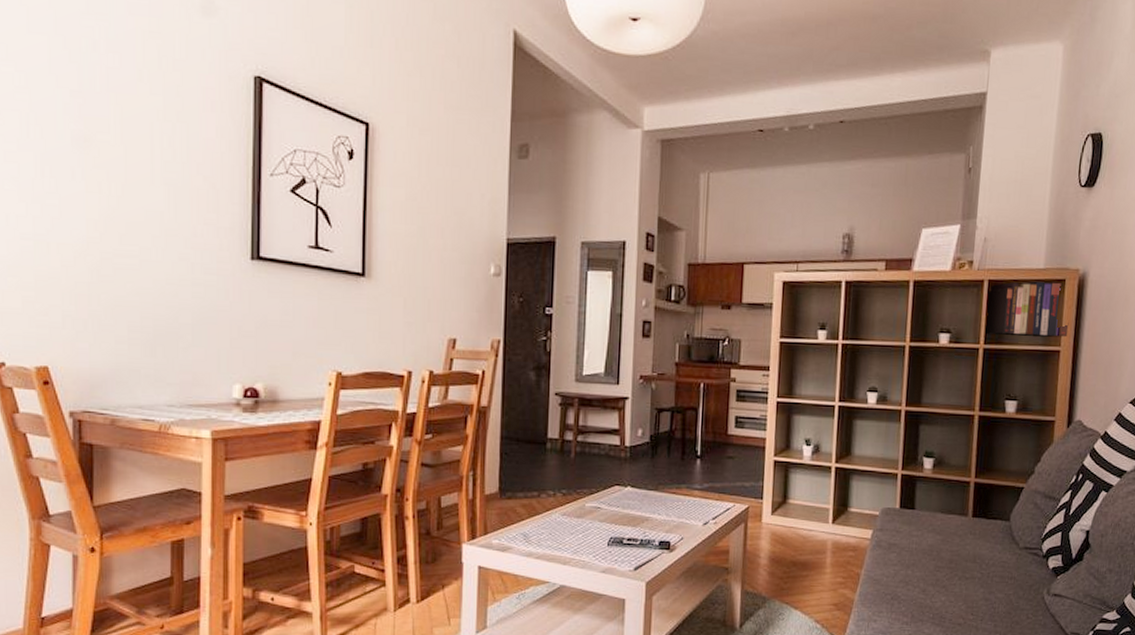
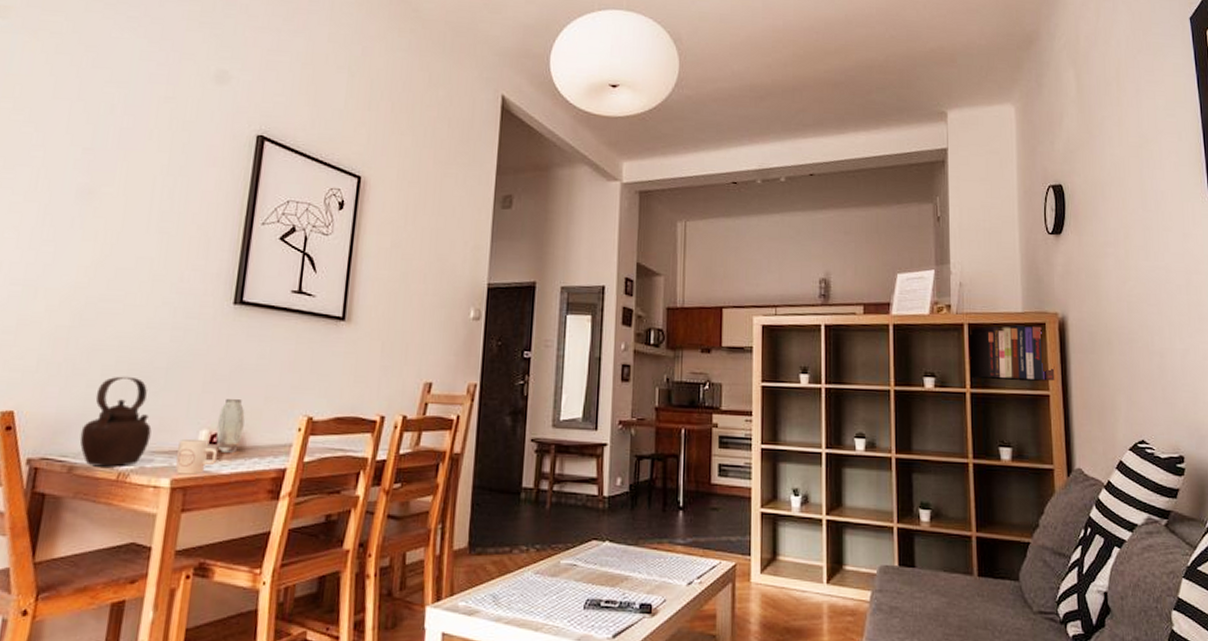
teapot: none [117,332,186,420] -> present [79,376,152,467]
mug: none [214,392,253,427] -> present [175,438,218,475]
vase: none [249,355,275,406] -> present [216,399,245,453]

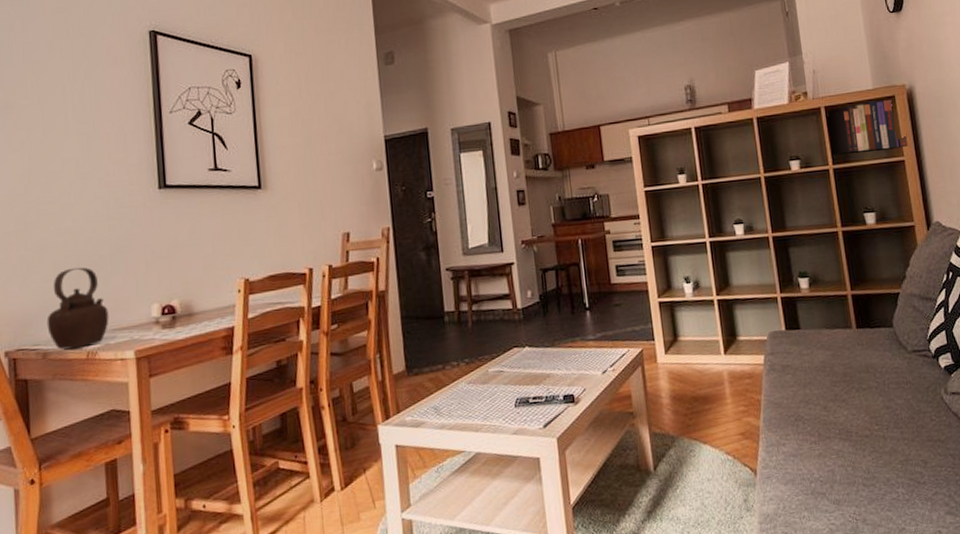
mug: present [175,438,218,475] -> none [135,312,172,346]
vase: present [216,399,245,453] -> none [164,273,190,321]

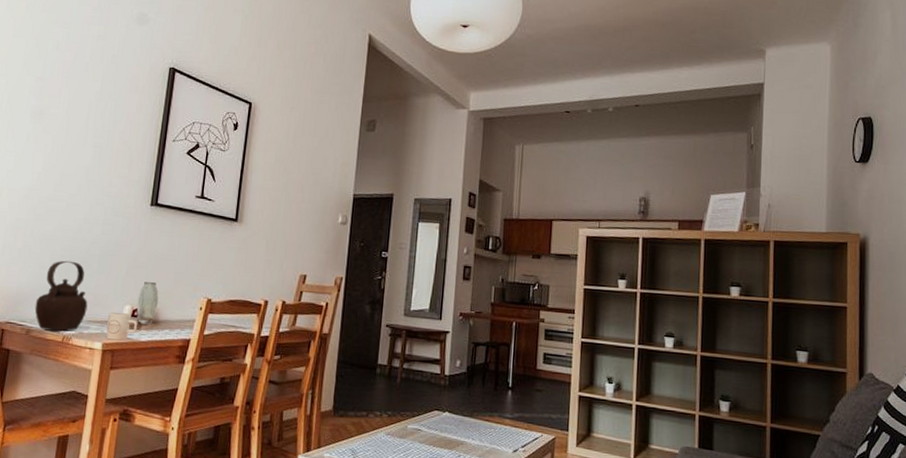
mug: none [135,312,172,346] -> present [106,312,138,341]
vase: none [164,273,190,321] -> present [136,282,159,325]
books: present [826,99,909,156] -> none [773,243,854,295]

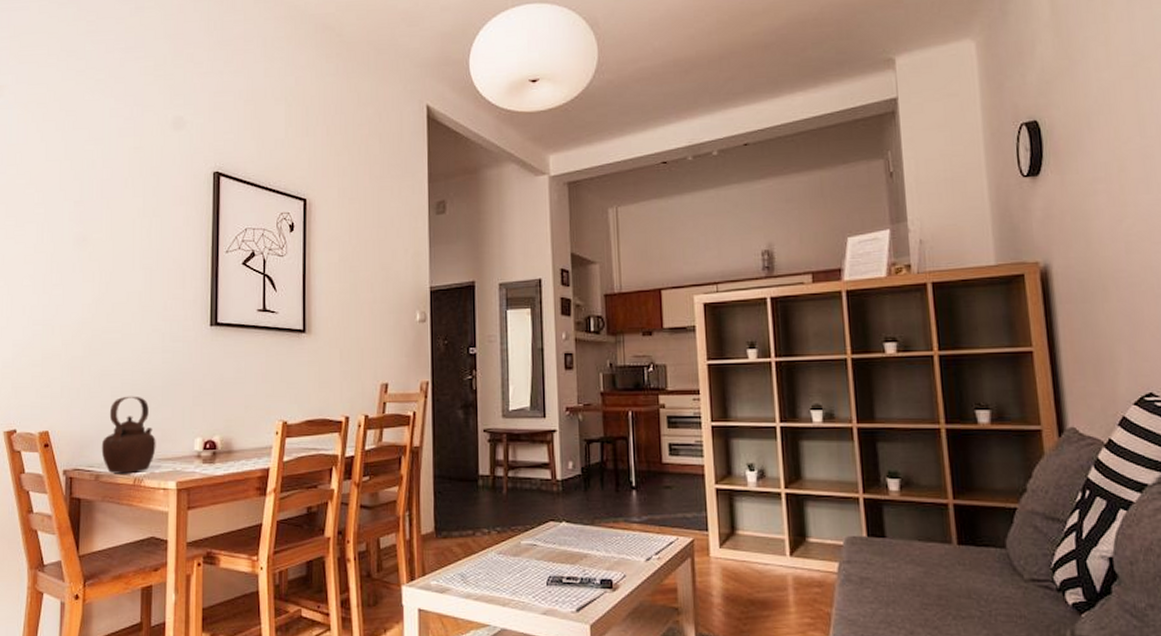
mug: present [106,312,138,341] -> none [179,446,212,477]
vase: present [136,282,159,325] -> none [208,410,230,456]

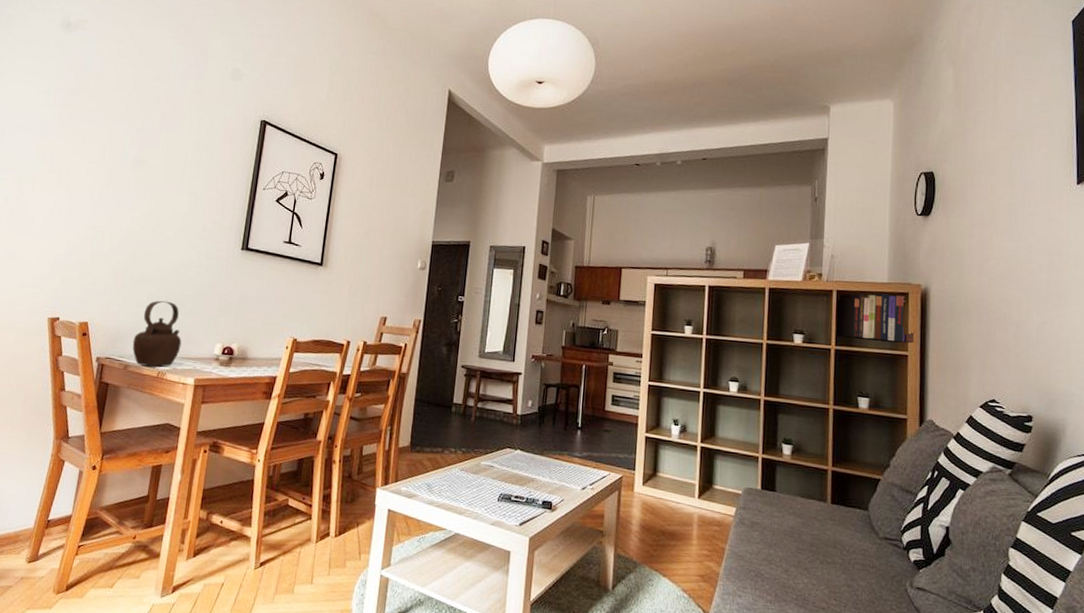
books: none [933,278,1039,341] -> present [835,293,915,344]

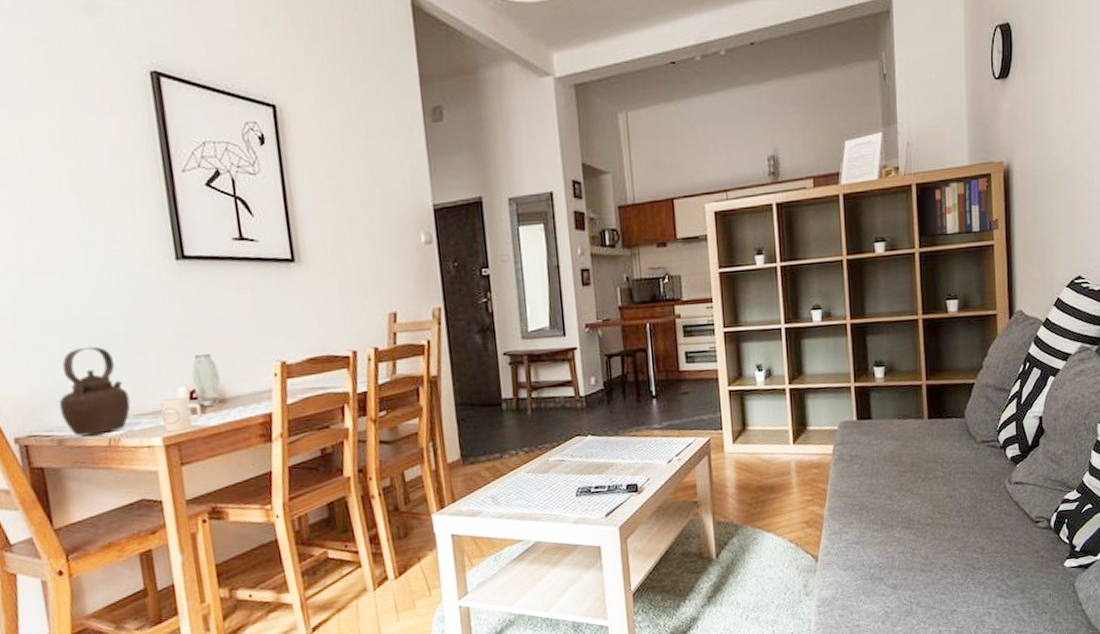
mug: none [198,349,228,377] -> present [160,396,203,432]
vase: none [227,322,248,362] -> present [191,354,221,406]

